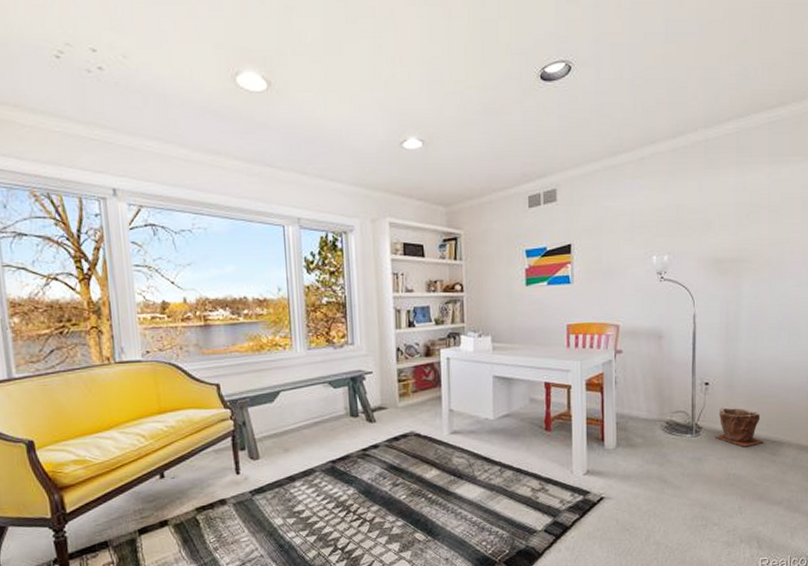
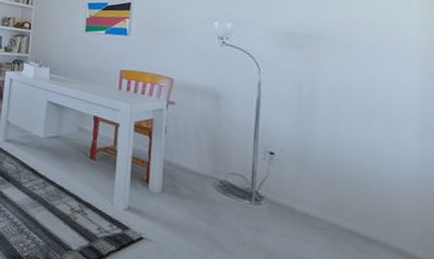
plant pot: present [714,407,764,447] -> none [279,182,347,234]

